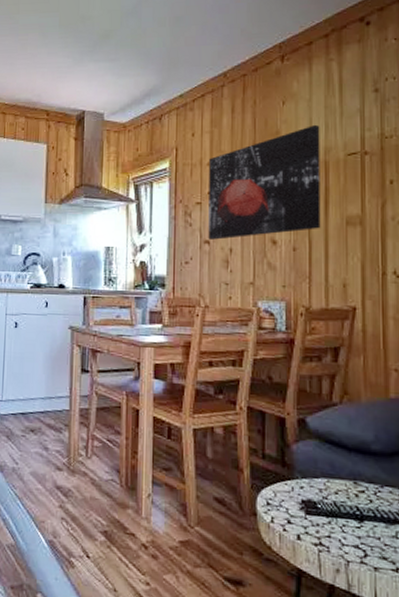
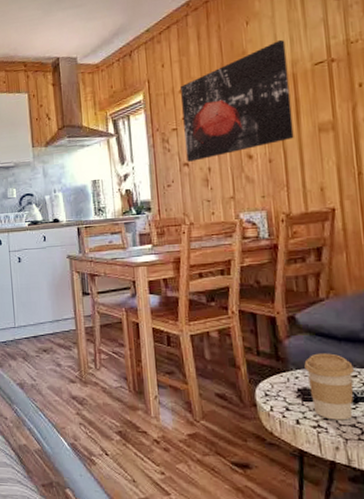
coffee cup: none [311,462,362,540] -> present [304,353,354,420]

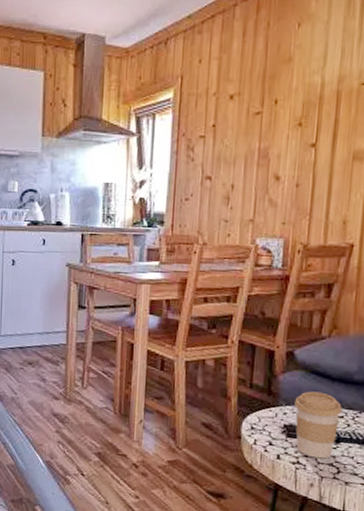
wall art: present [180,39,294,162] -> none [210,49,336,176]

